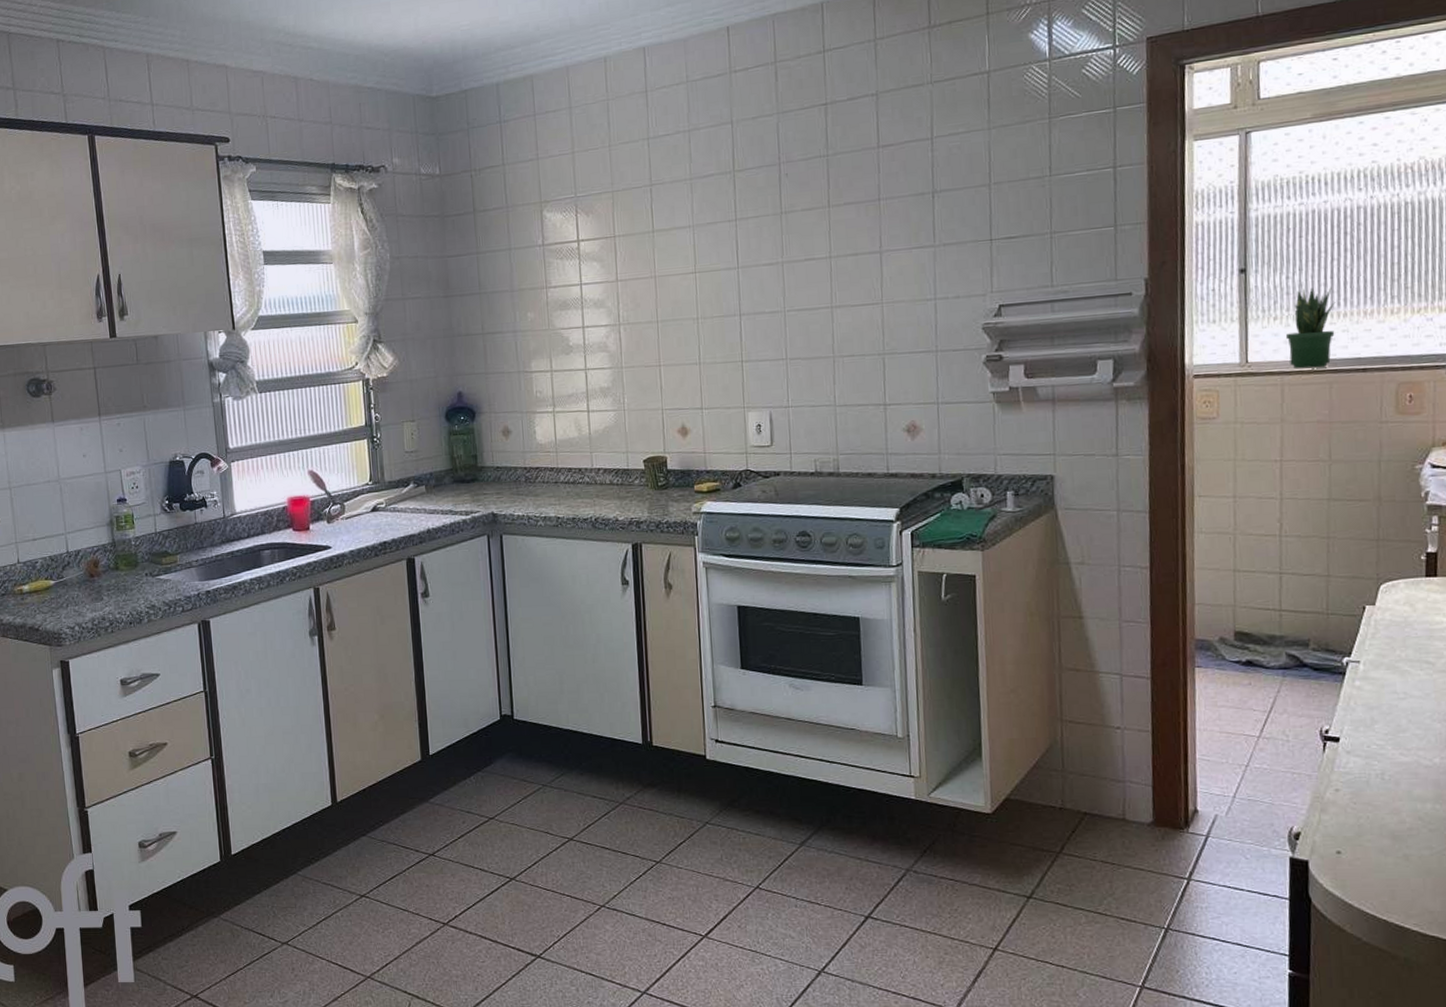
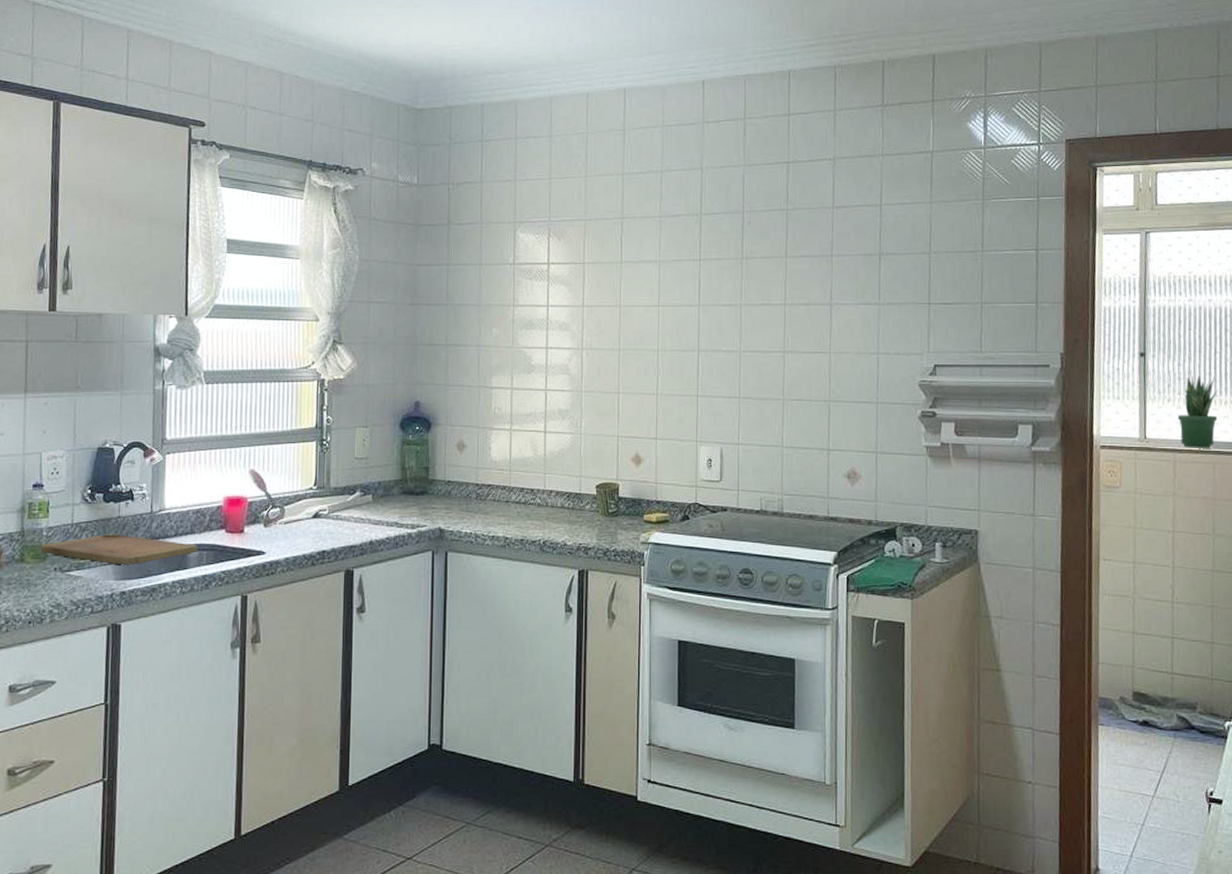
cutting board: none [131,539,269,567] -> present [40,534,197,565]

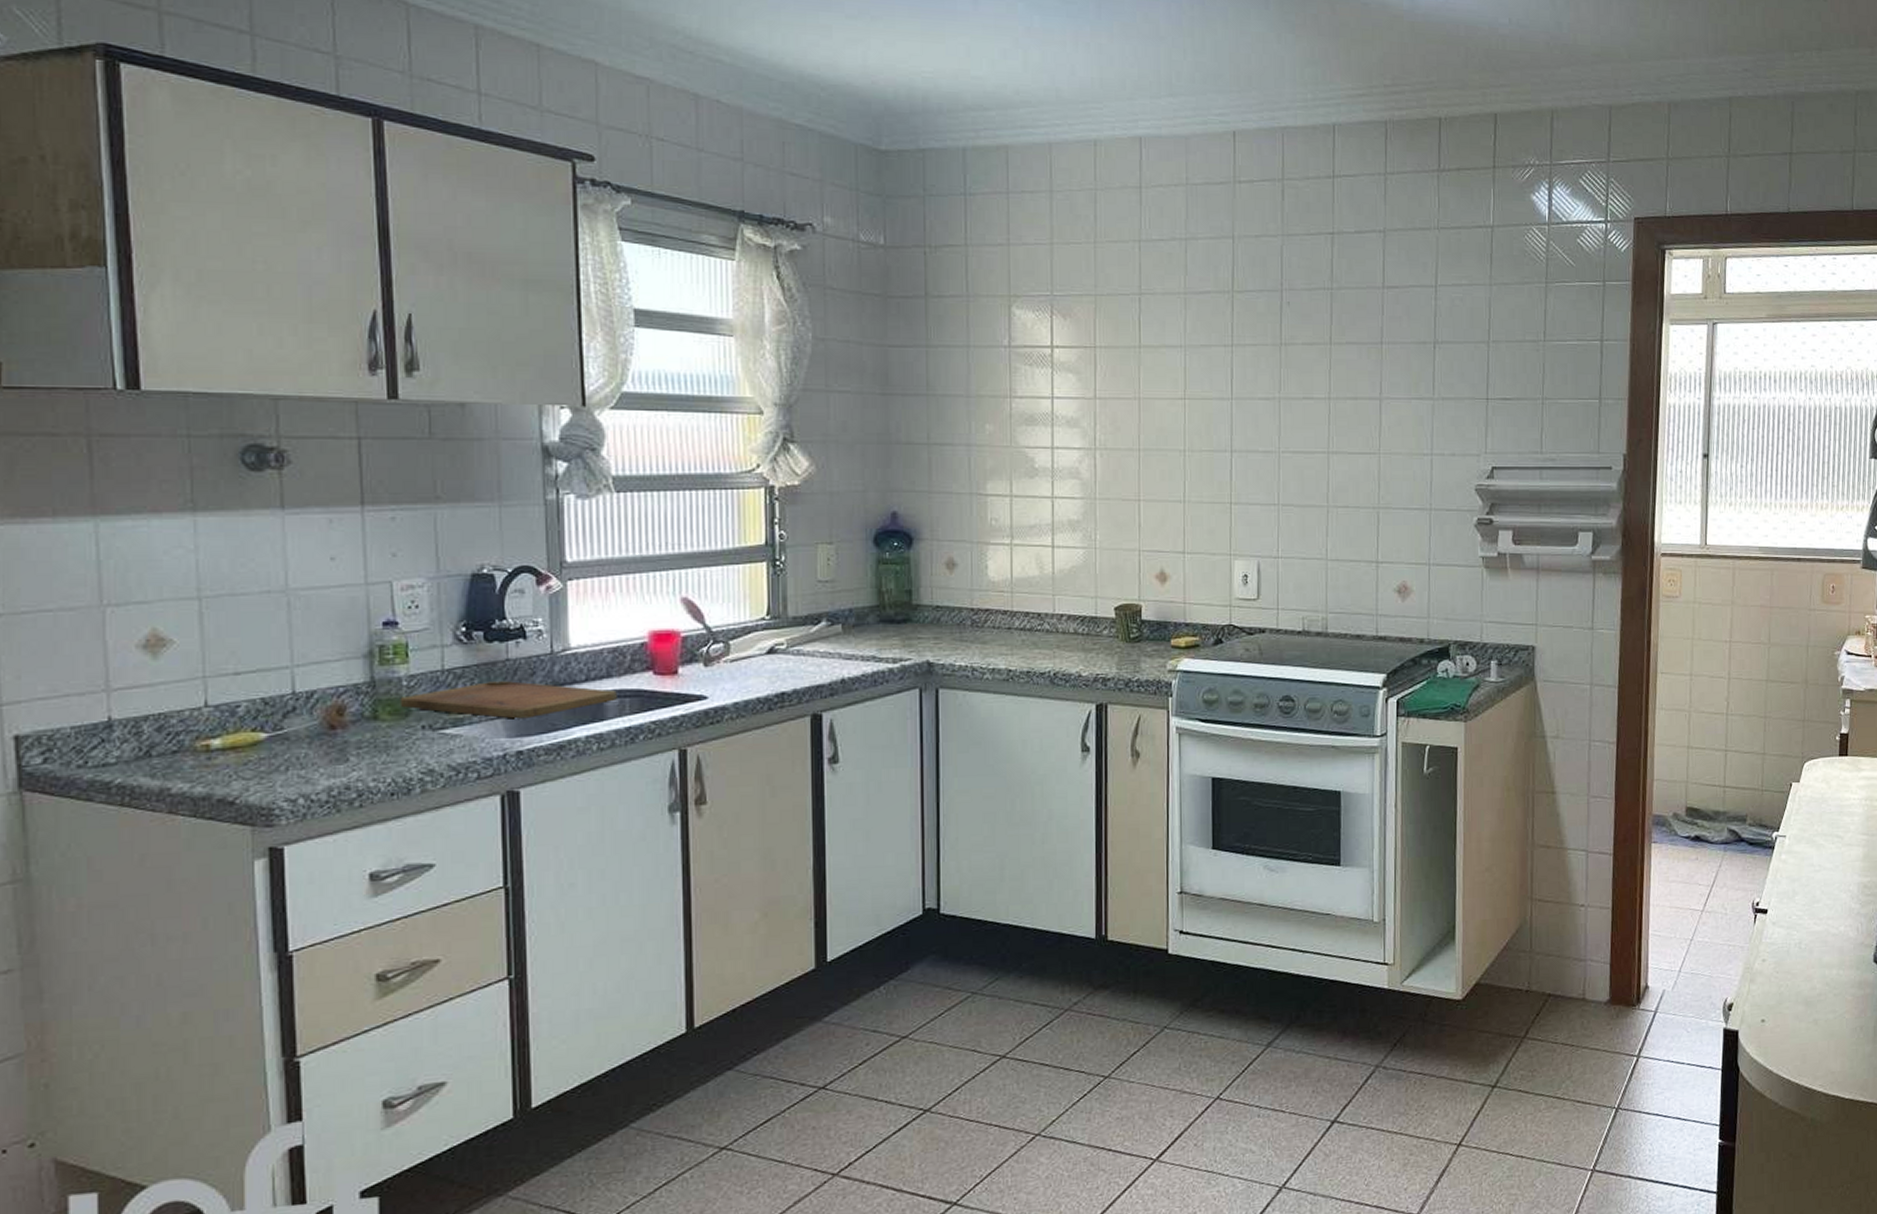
planter: present [1177,375,1218,448] -> none [1738,478,1779,555]

